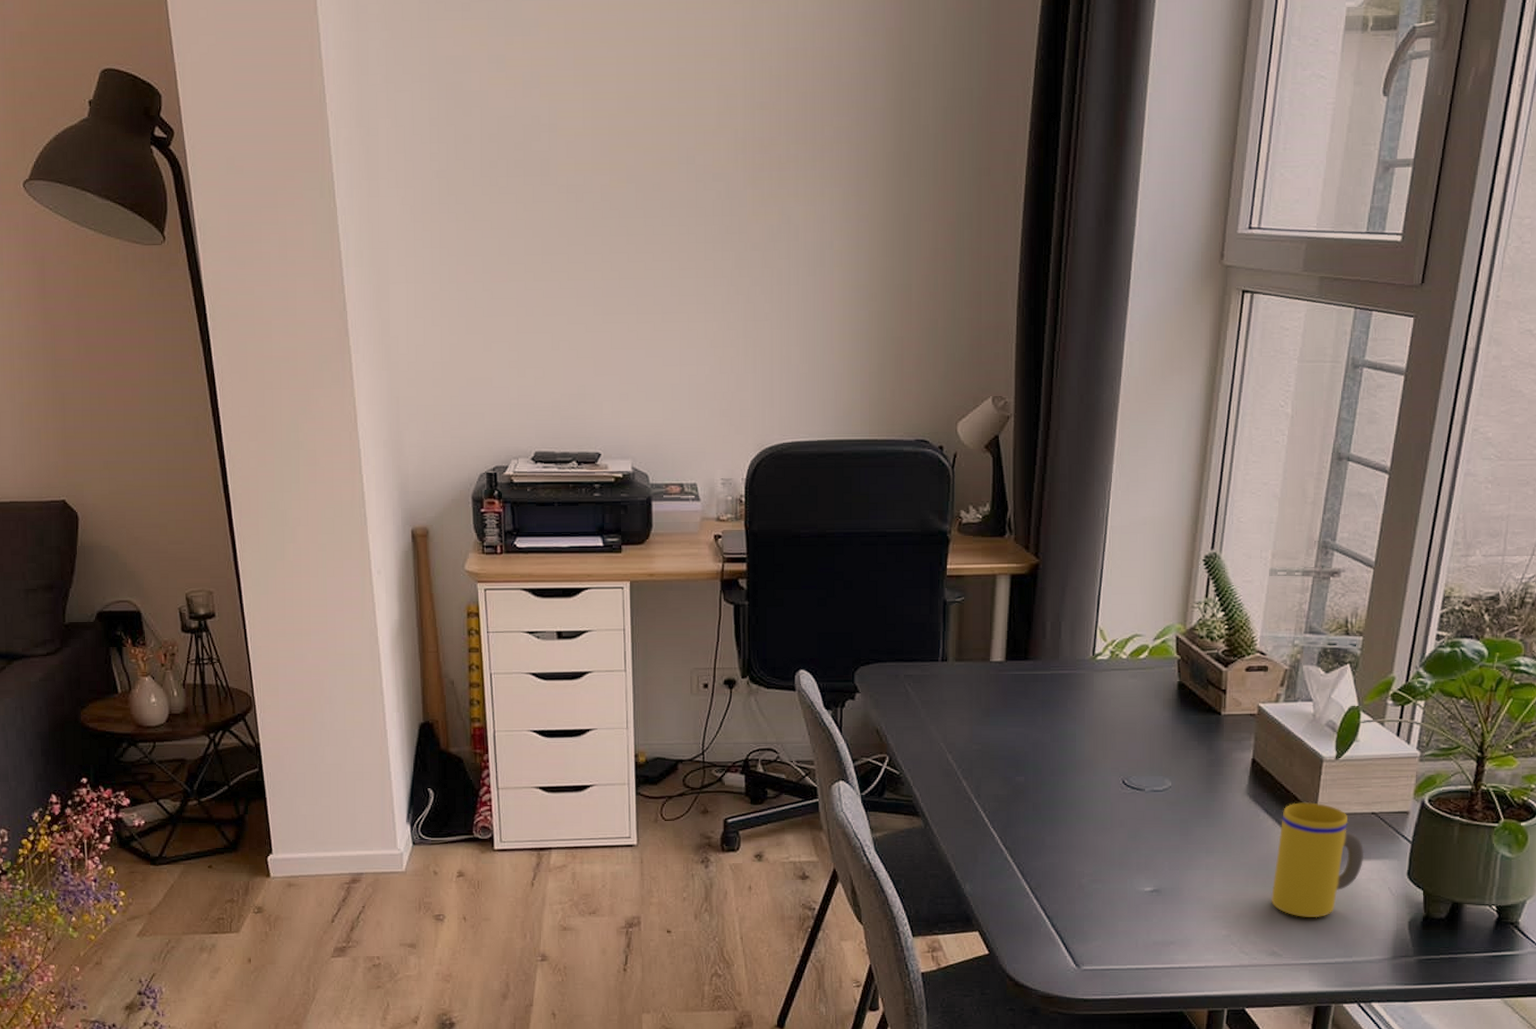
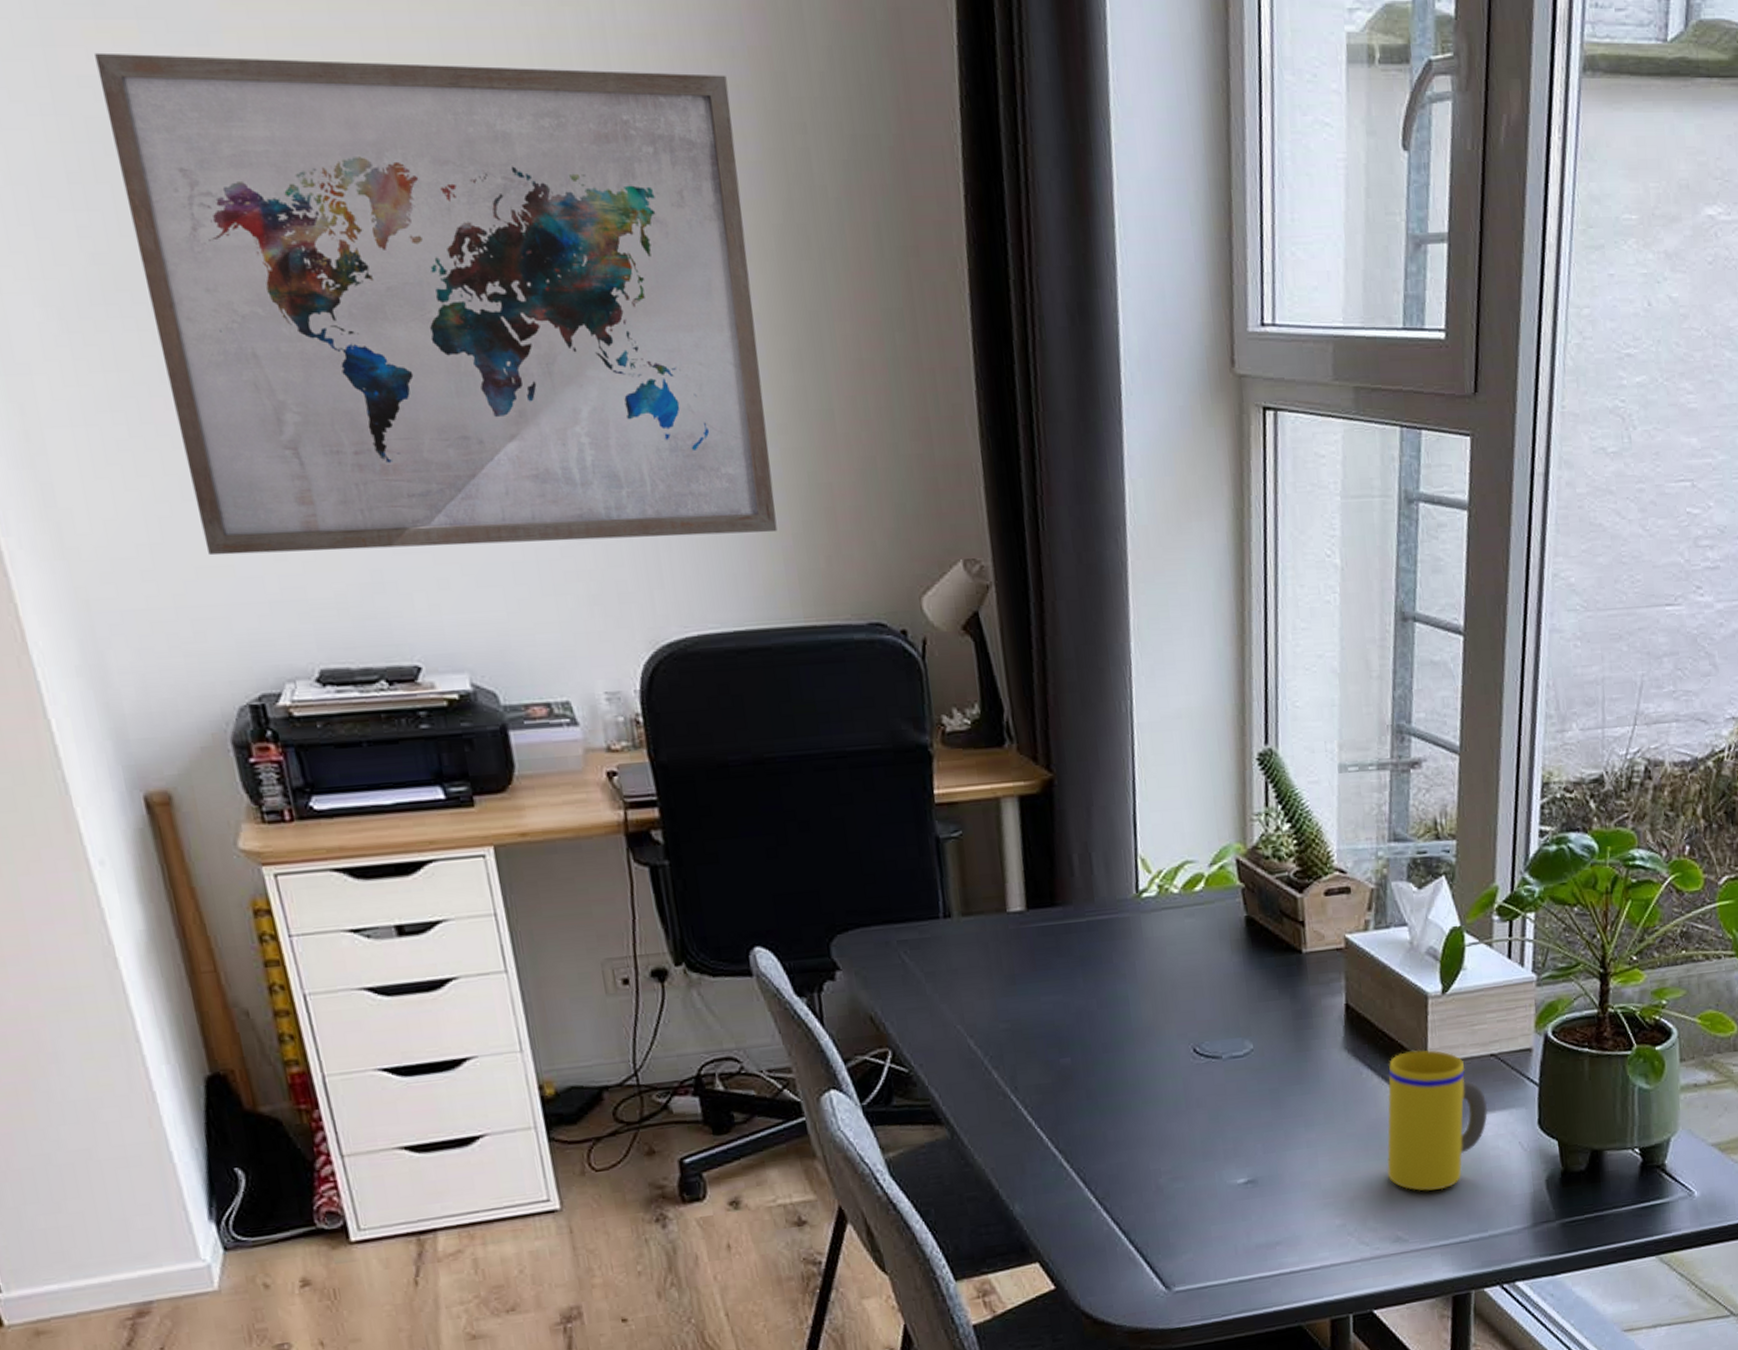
wall art: none [459,41,868,371] -> present [94,52,778,556]

